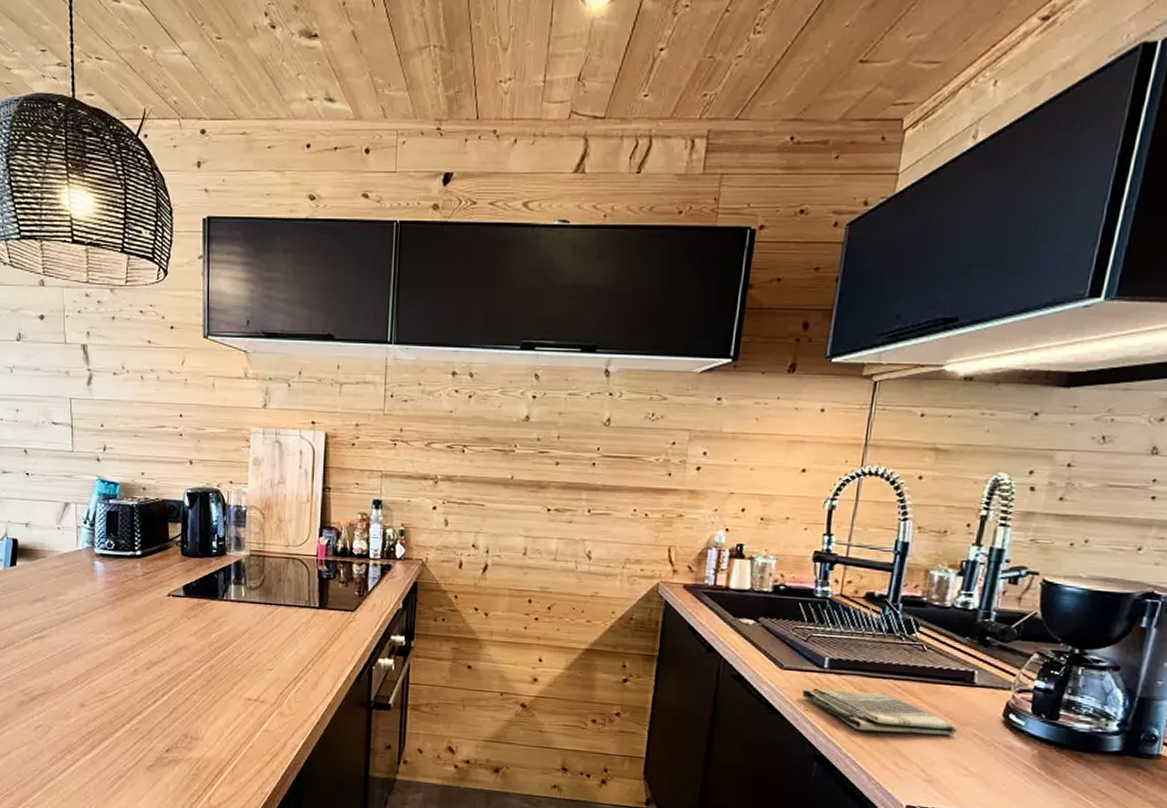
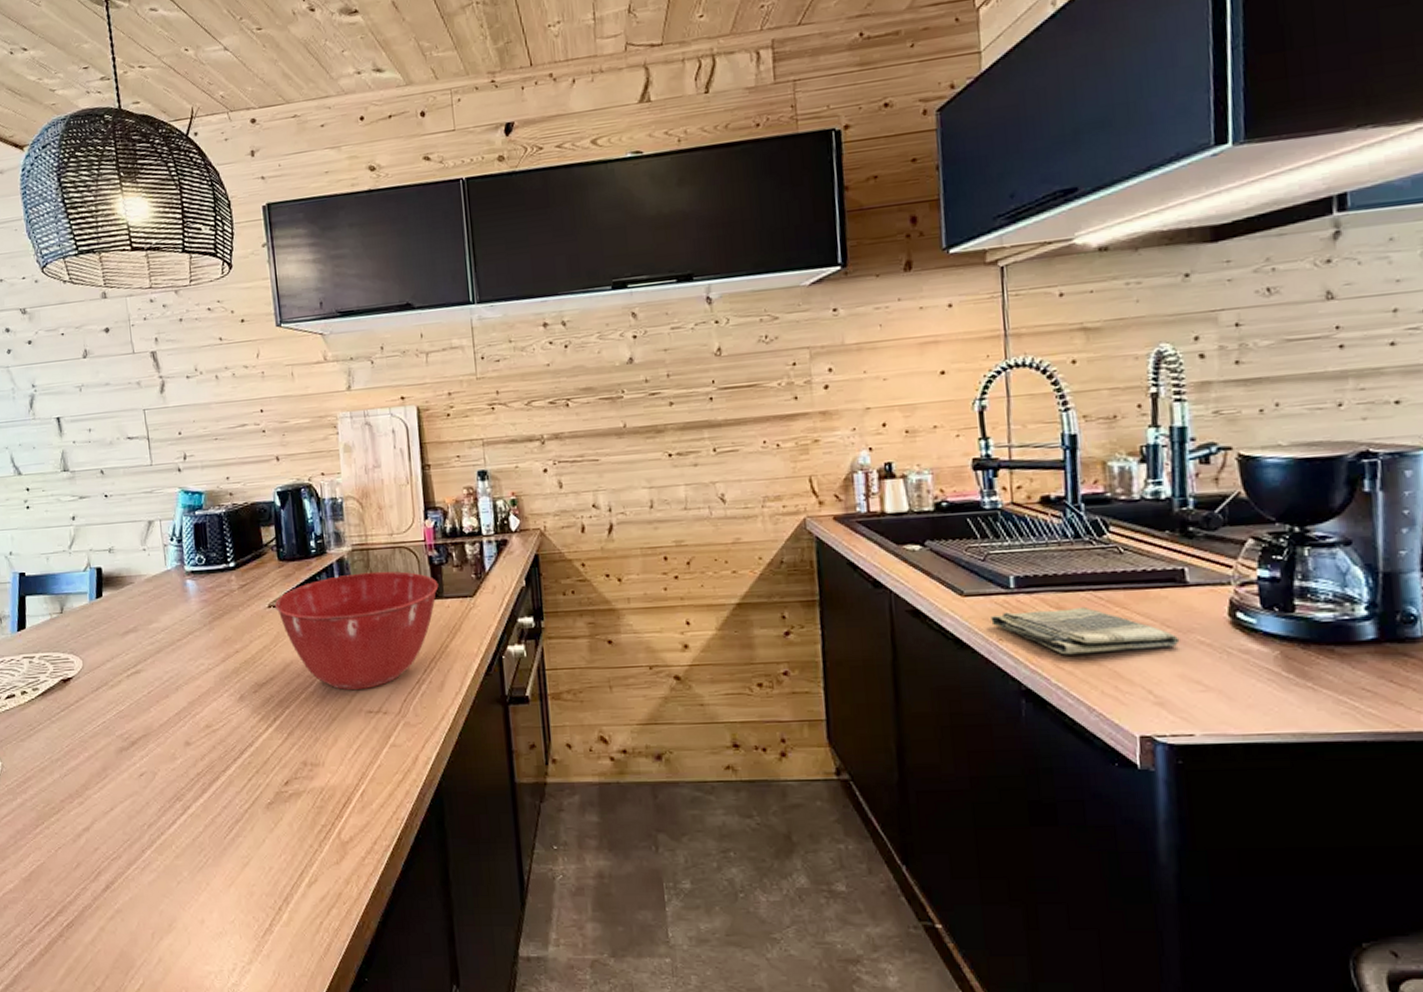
mixing bowl: none [173,576,324,679] -> present [274,571,439,690]

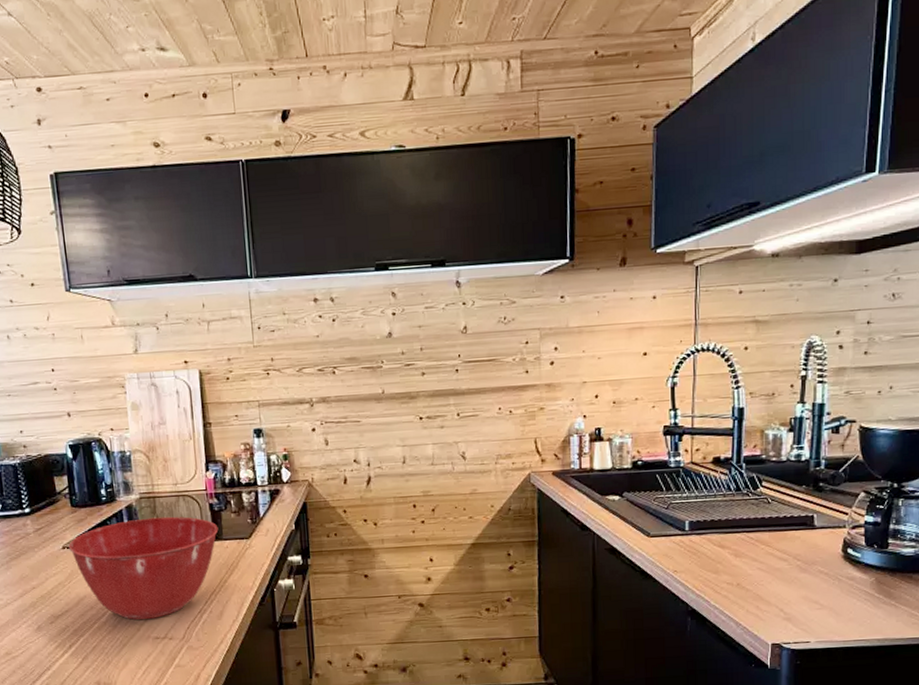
dish towel: present [991,606,1180,655] -> none [669,545,806,583]

